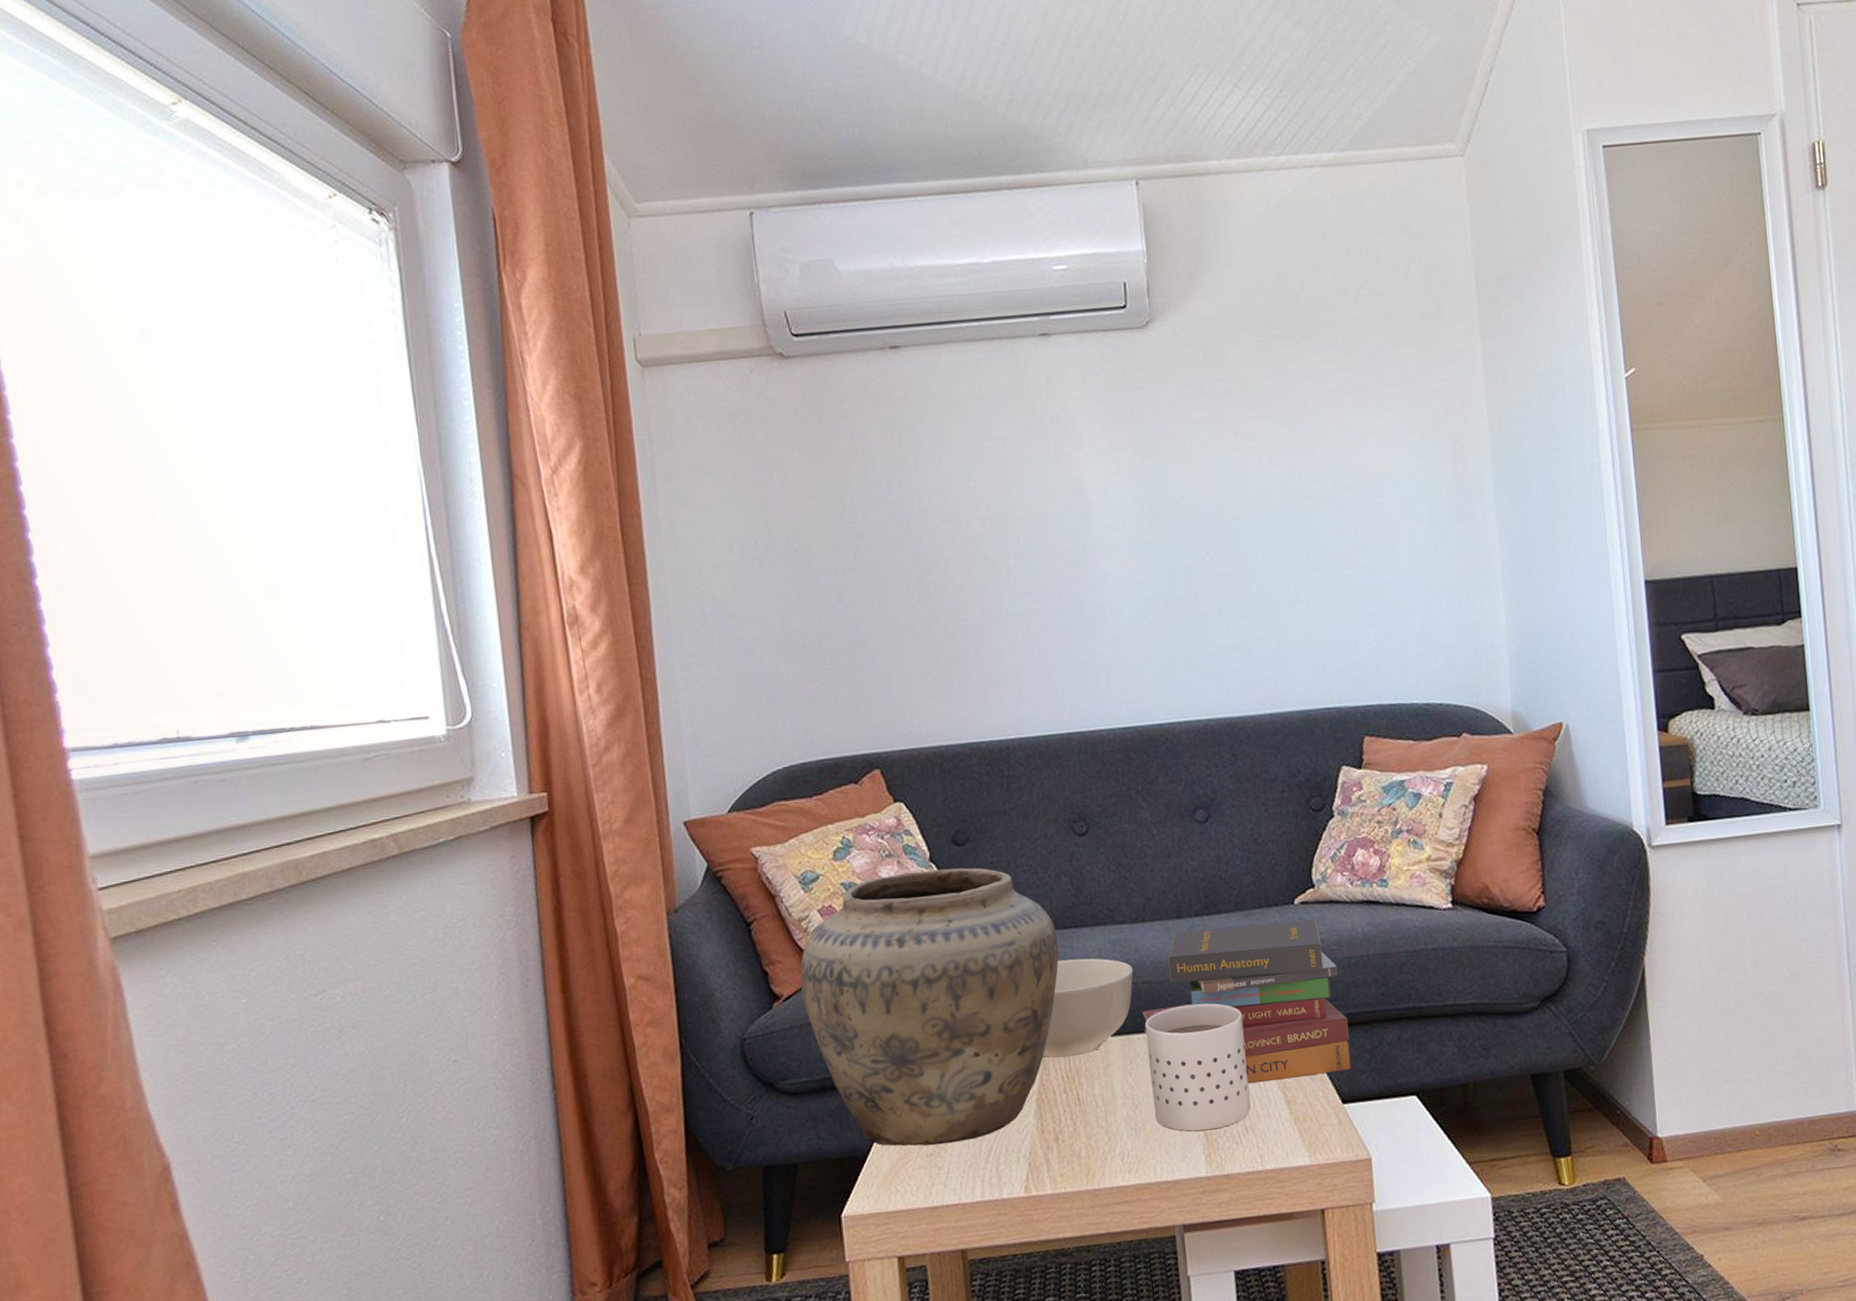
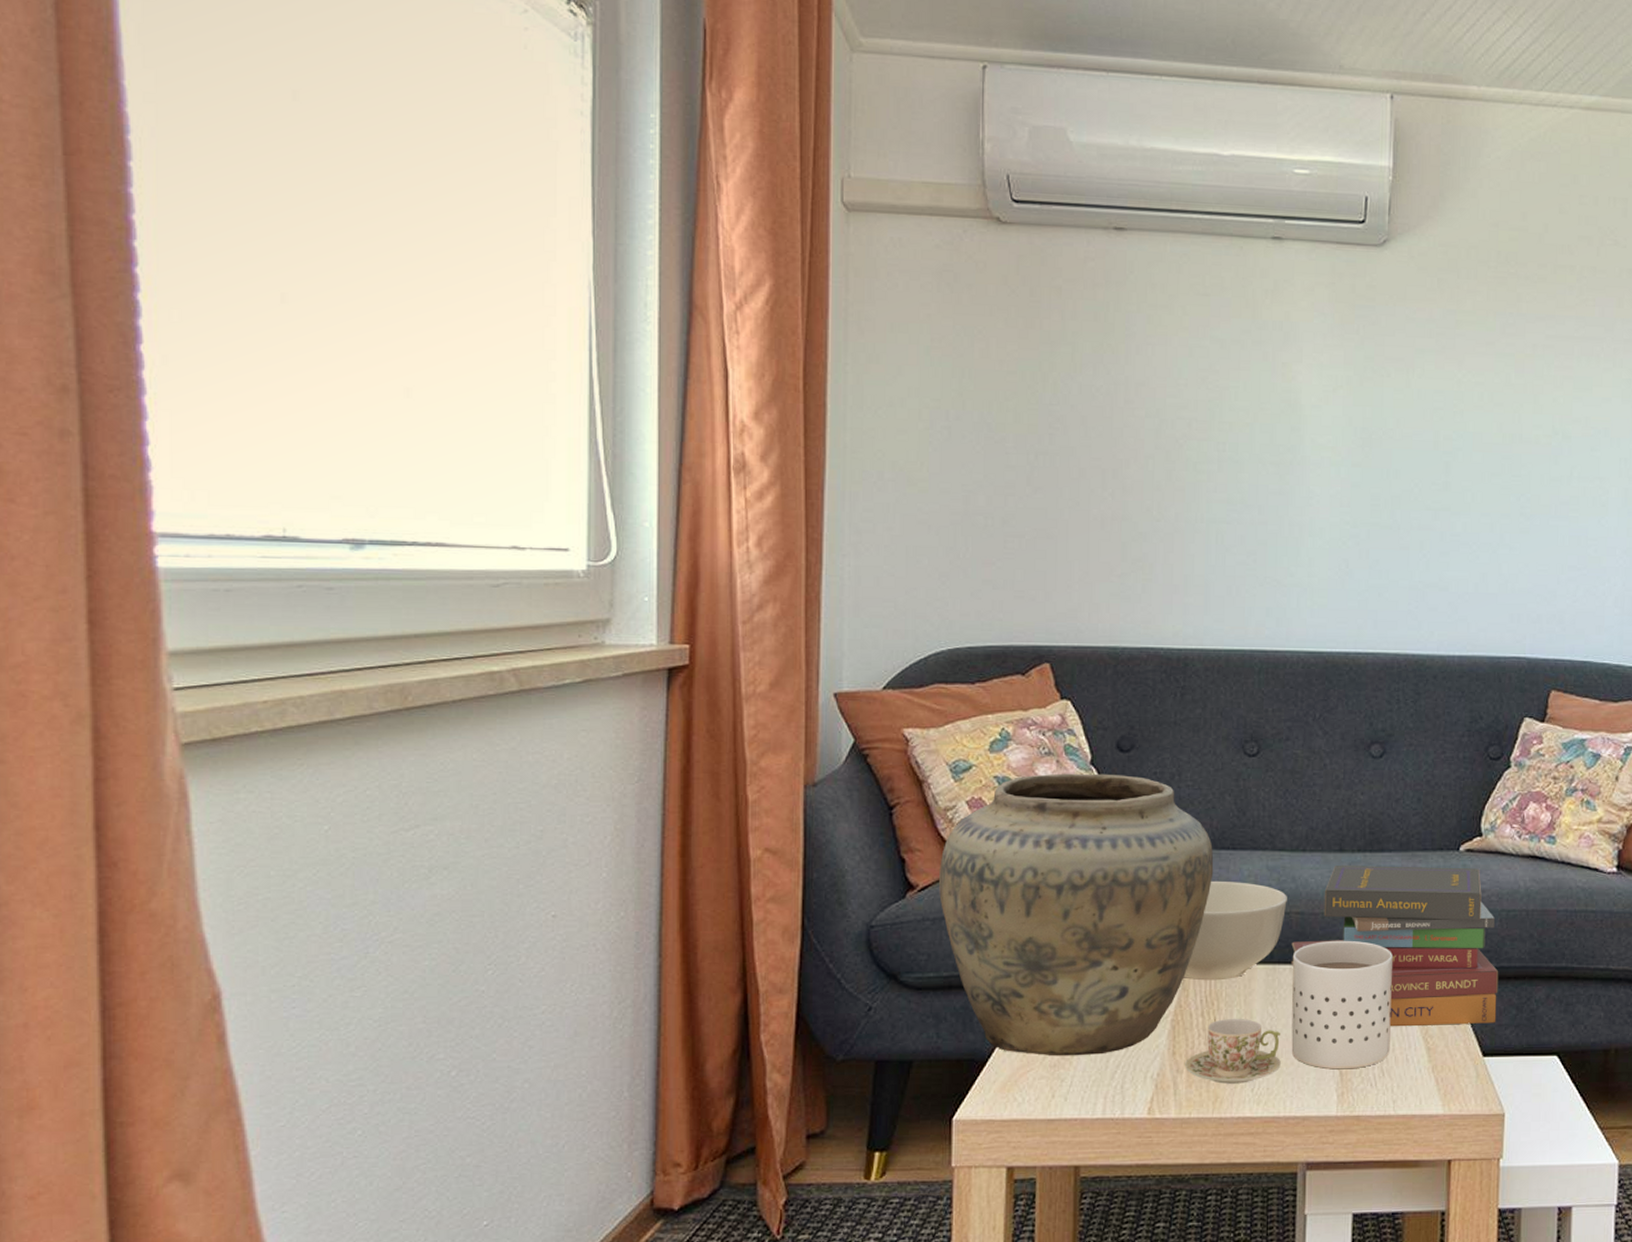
teacup: none [1054,1090,1147,1156] -> present [1185,1018,1281,1084]

